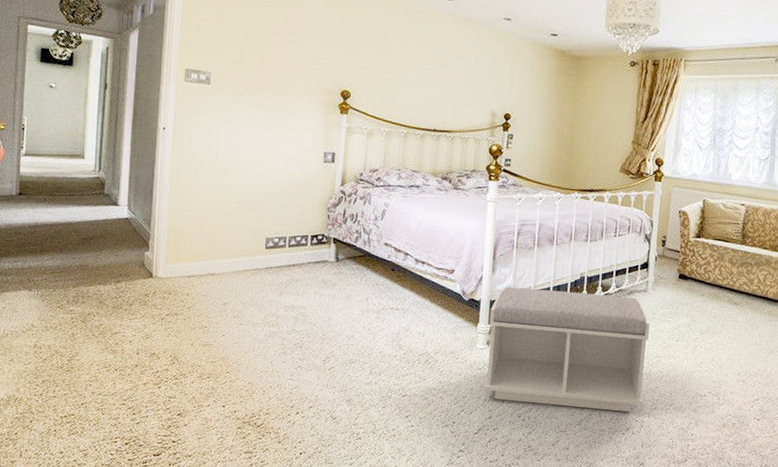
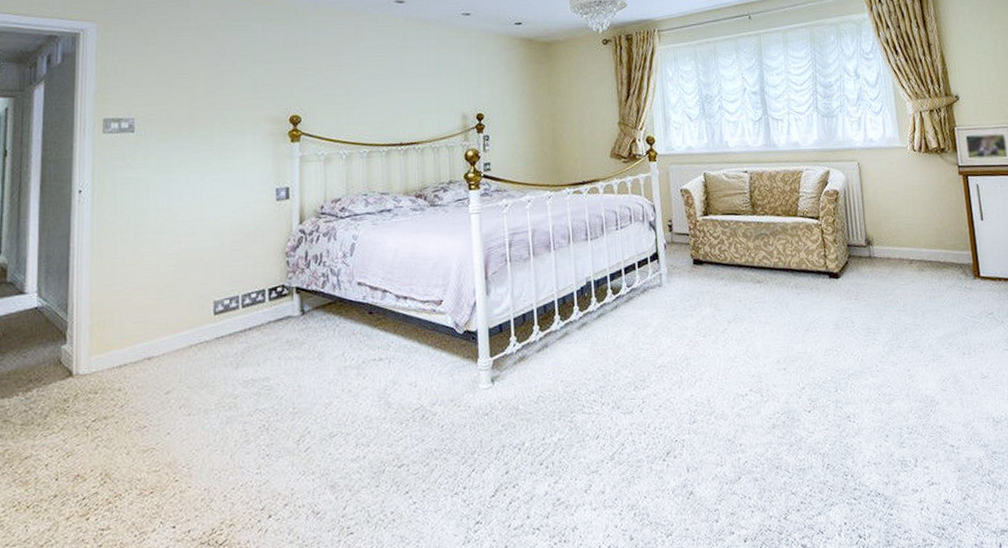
bench: present [484,287,650,412] -> none [490,295,680,449]

